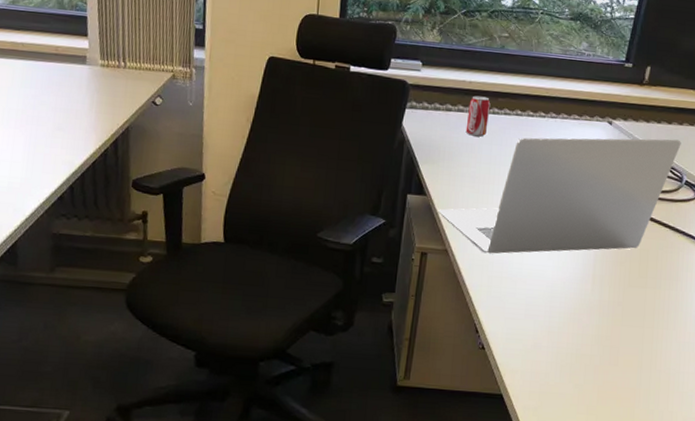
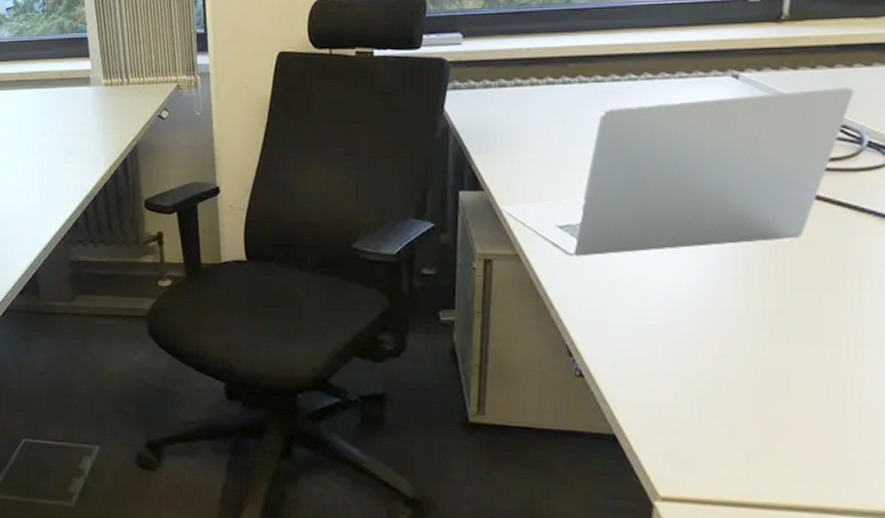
beverage can: present [465,95,491,137] -> none [528,64,559,114]

